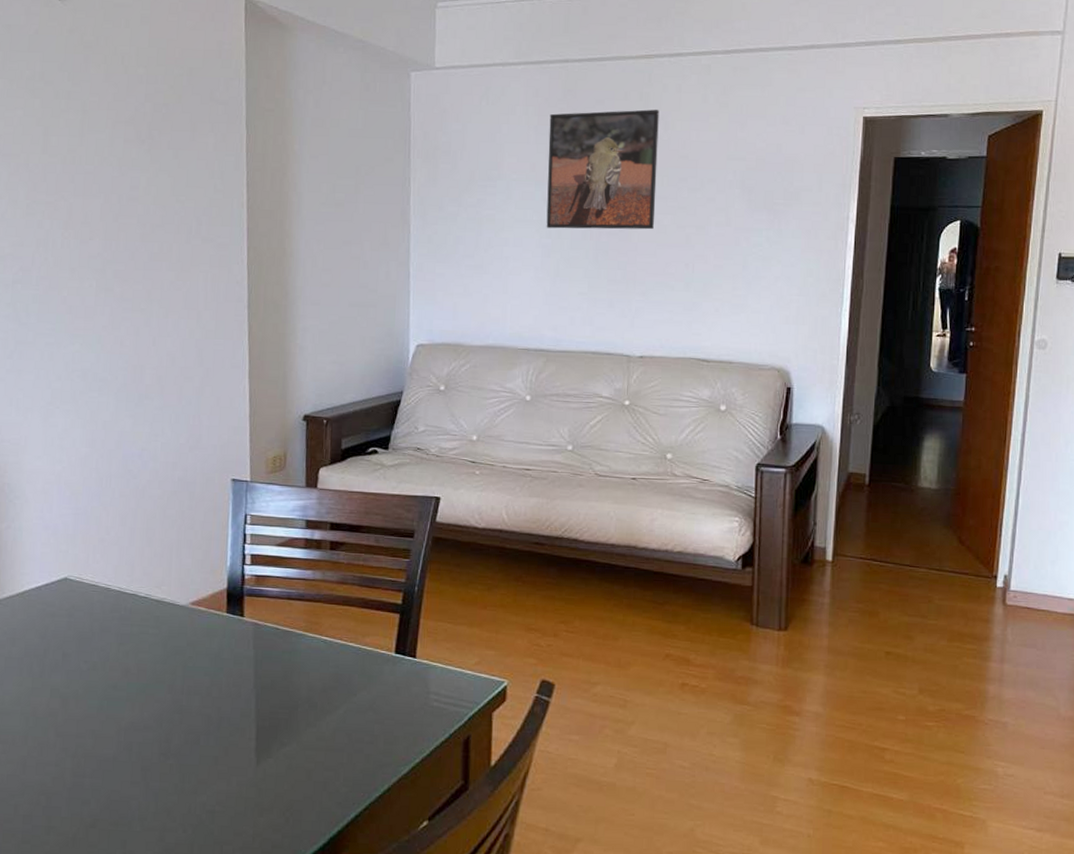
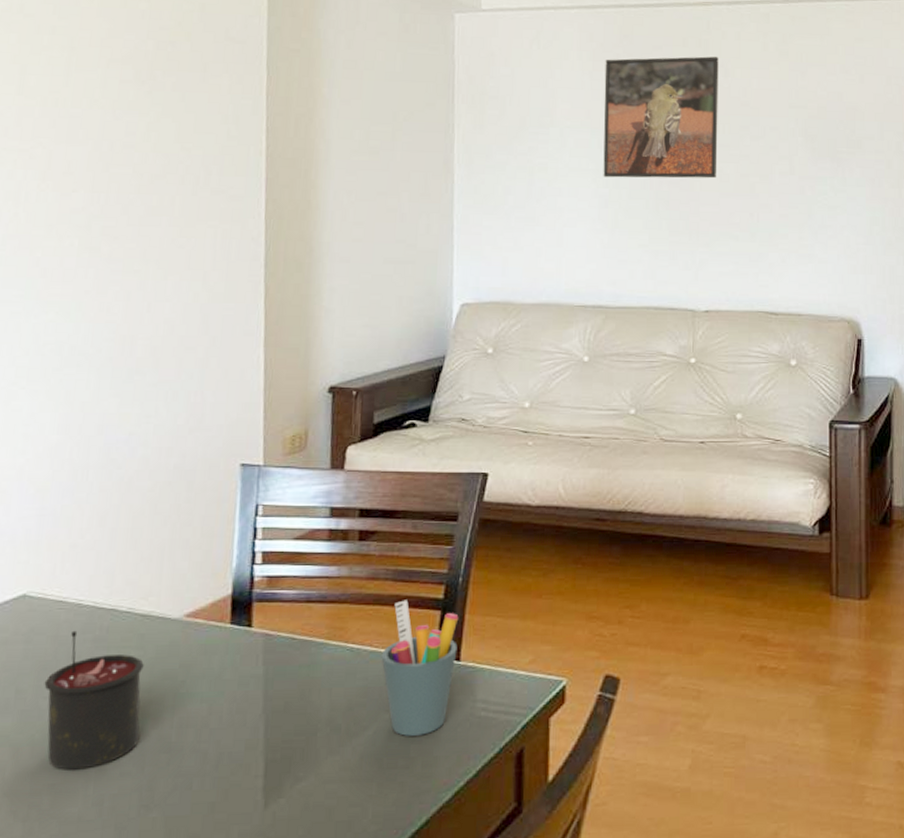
candle: none [84,609,159,721] -> present [44,630,144,770]
pen holder: none [349,603,415,718] -> present [381,600,459,736]

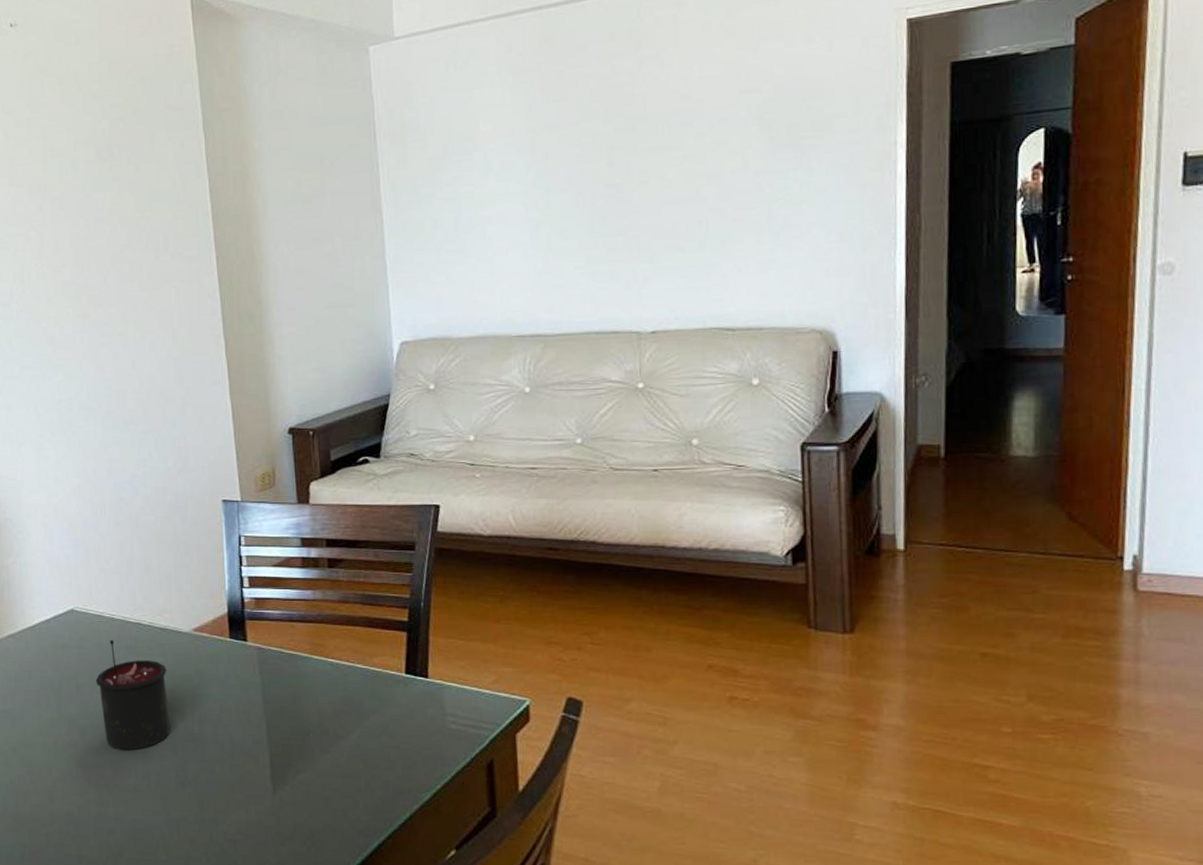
pen holder: present [381,600,459,736] -> none [357,621,425,742]
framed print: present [603,56,719,179] -> none [526,47,657,199]

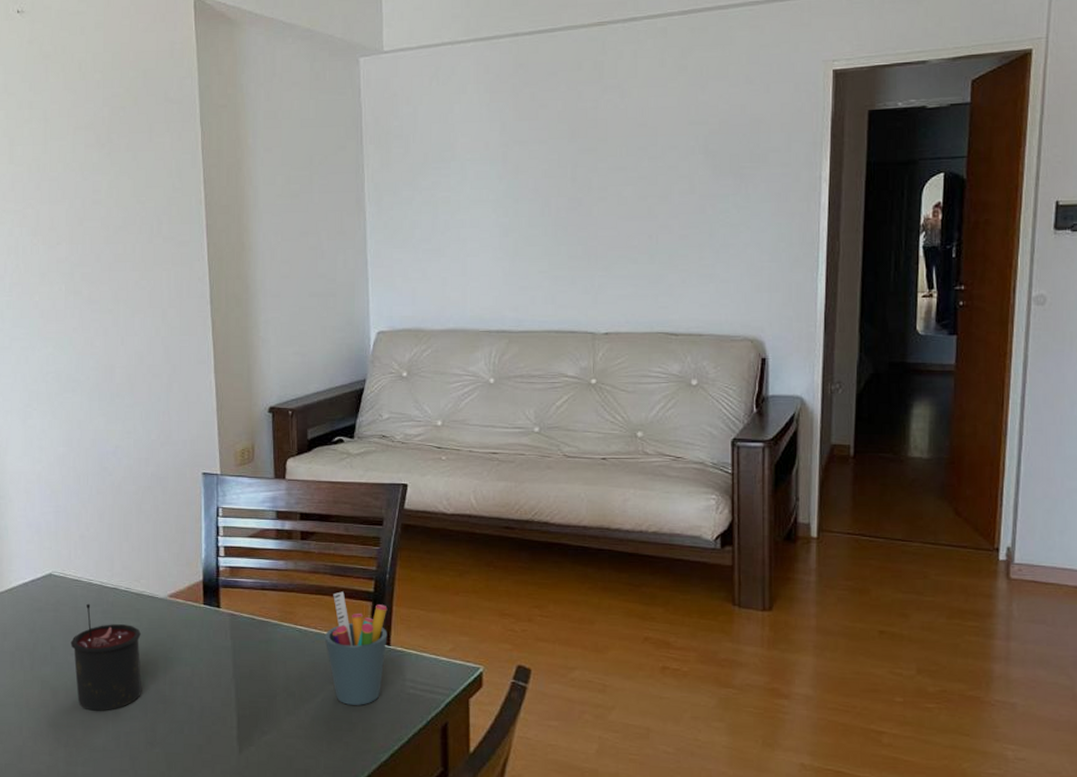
pen holder: none [357,621,425,742] -> present [324,591,388,705]

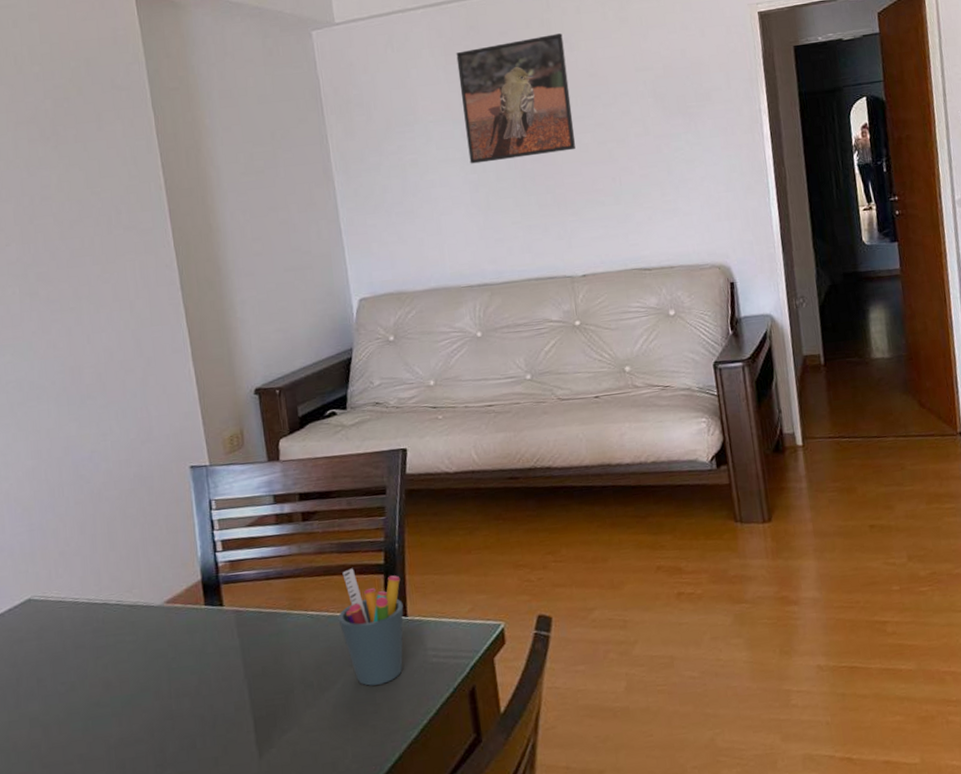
candle: present [70,603,142,711] -> none [59,624,146,742]
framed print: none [502,78,615,207] -> present [456,33,575,164]

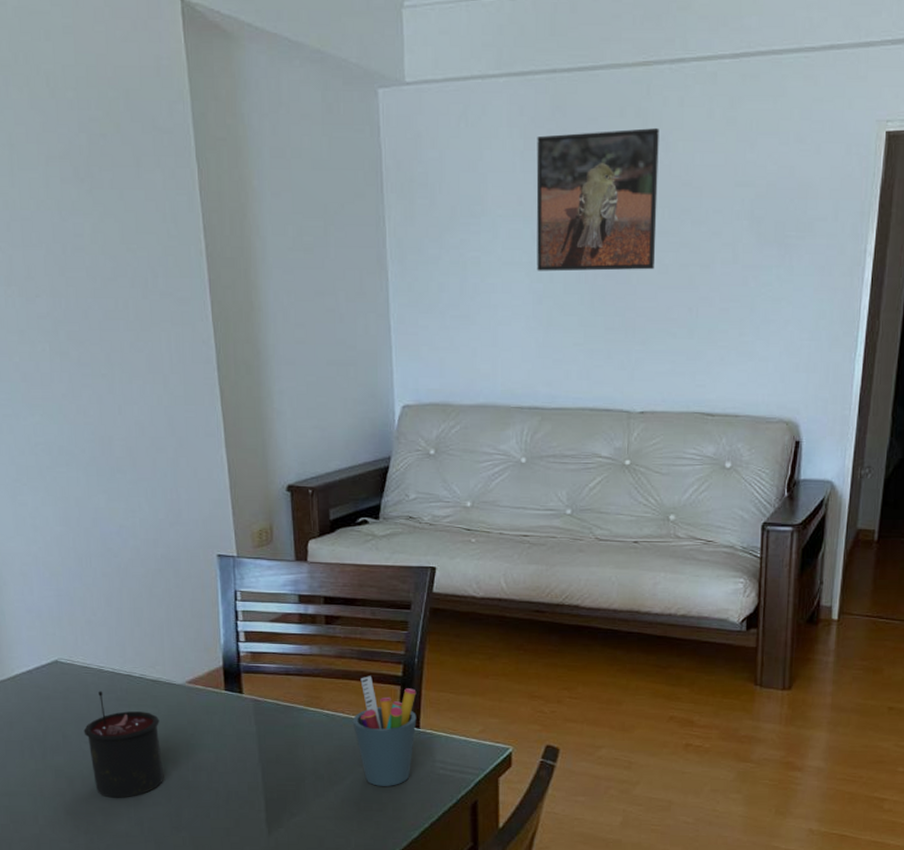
candle: none [59,624,146,742] -> present [83,691,164,798]

